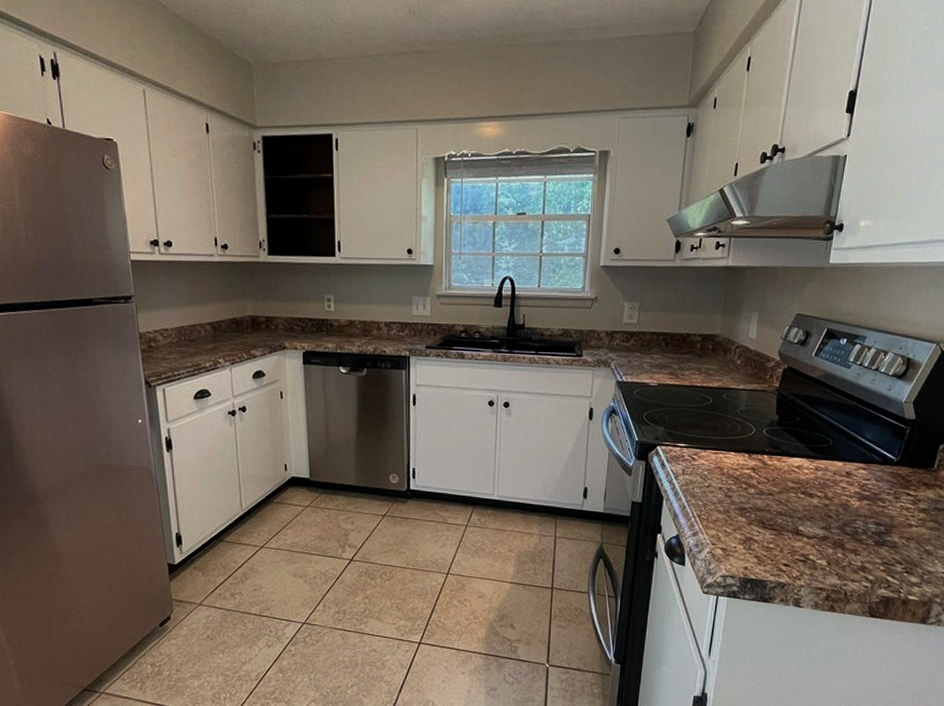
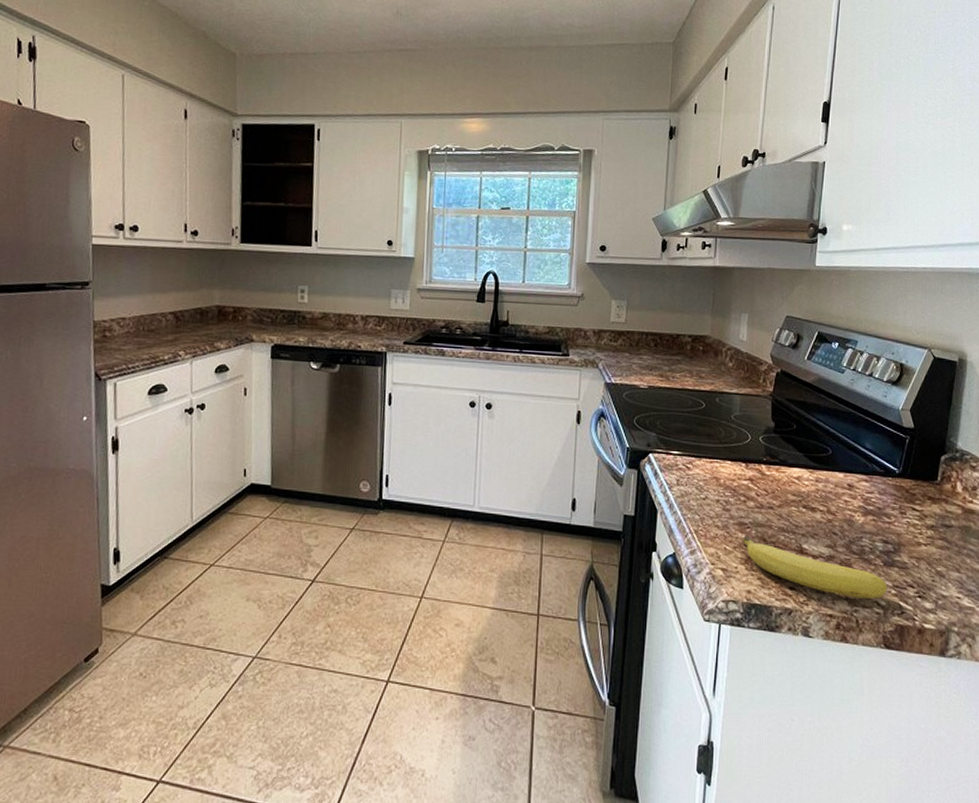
fruit: none [742,519,877,574] -> present [742,535,888,599]

